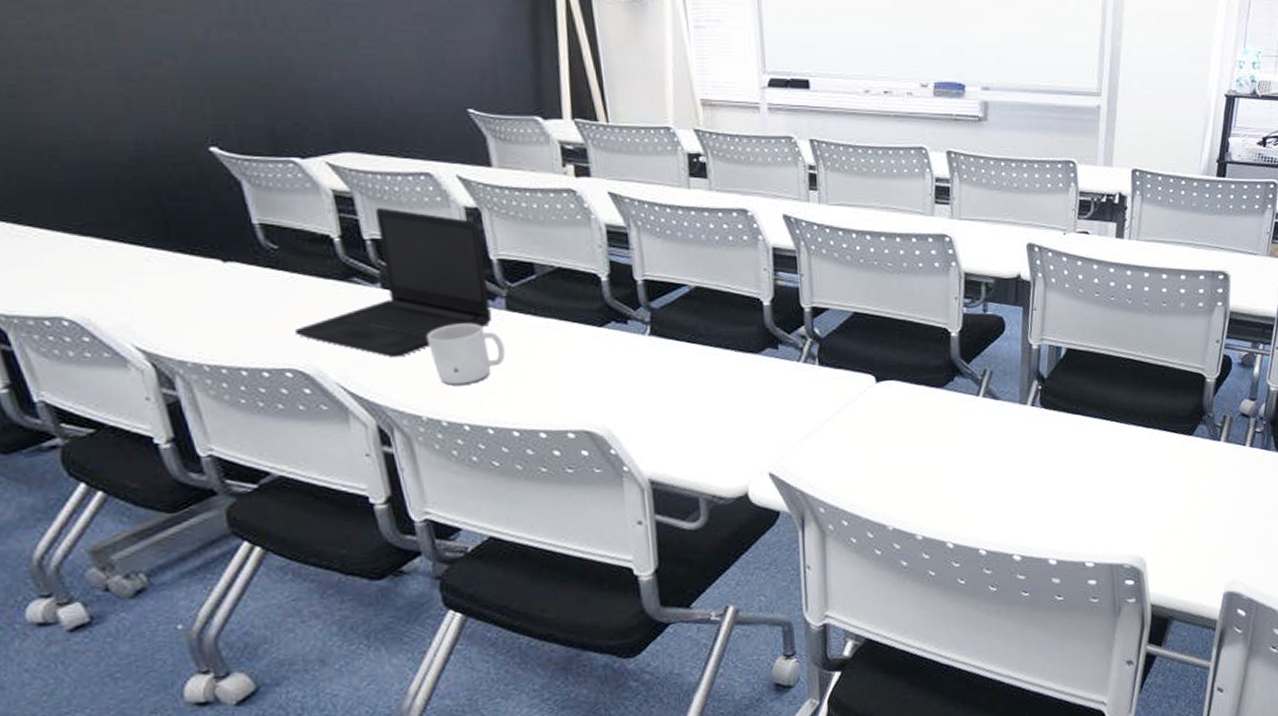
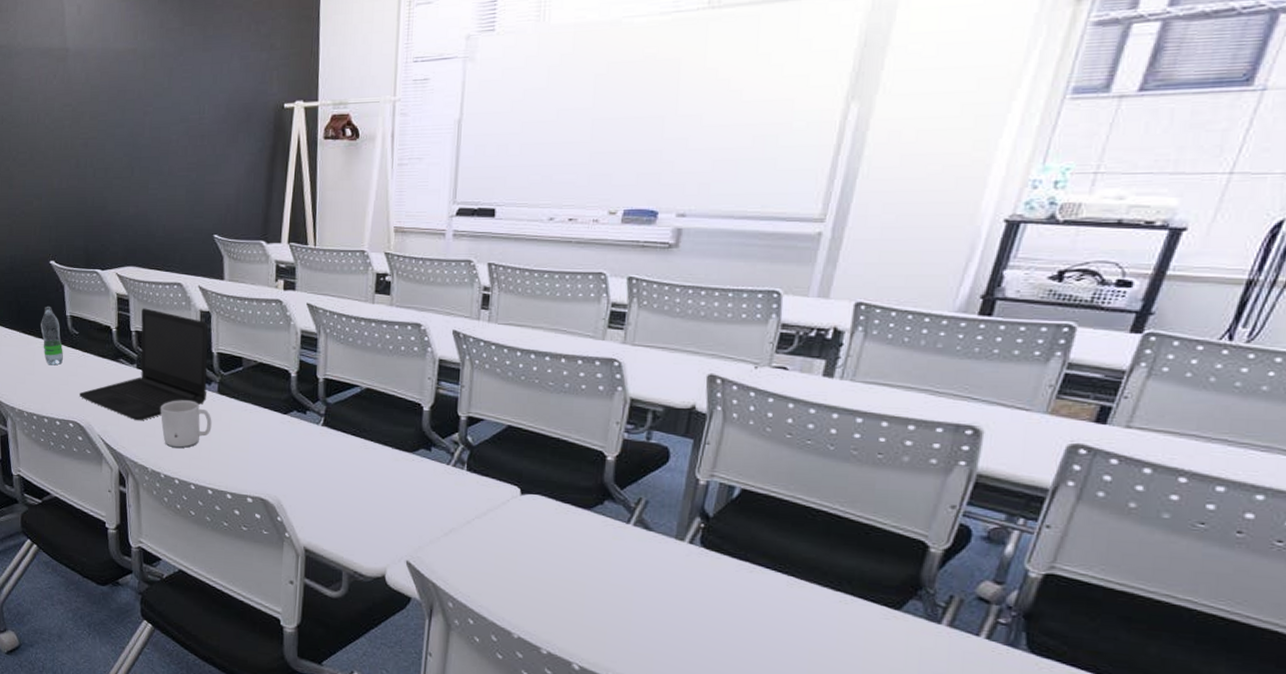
bottle: none [209,211,260,296] -> present [40,306,64,366]

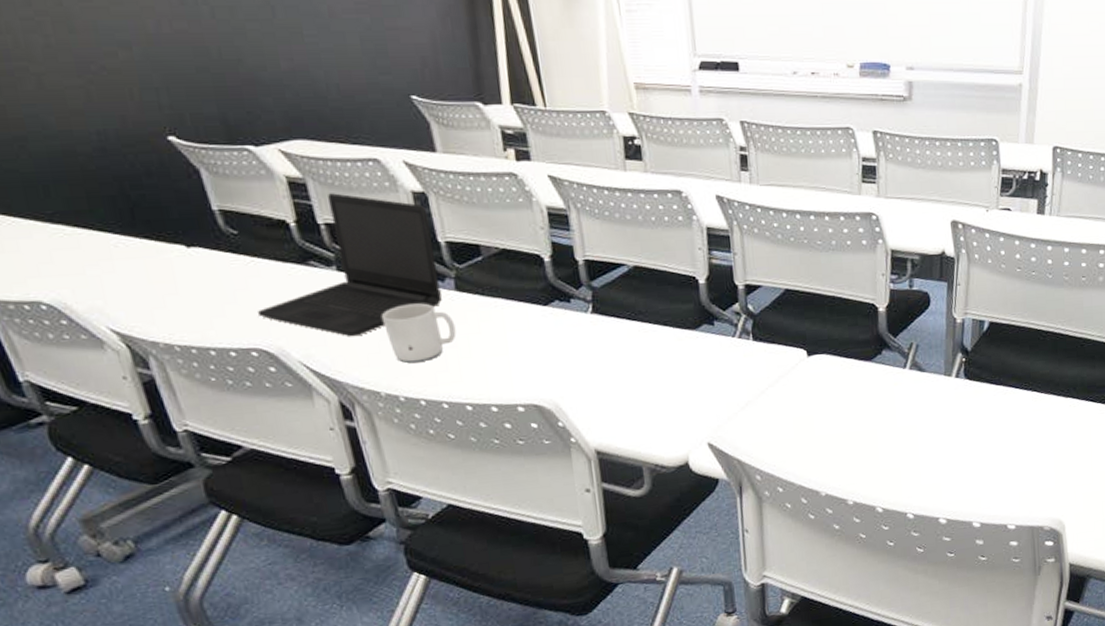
bottle: present [40,306,64,366] -> none [172,198,223,280]

